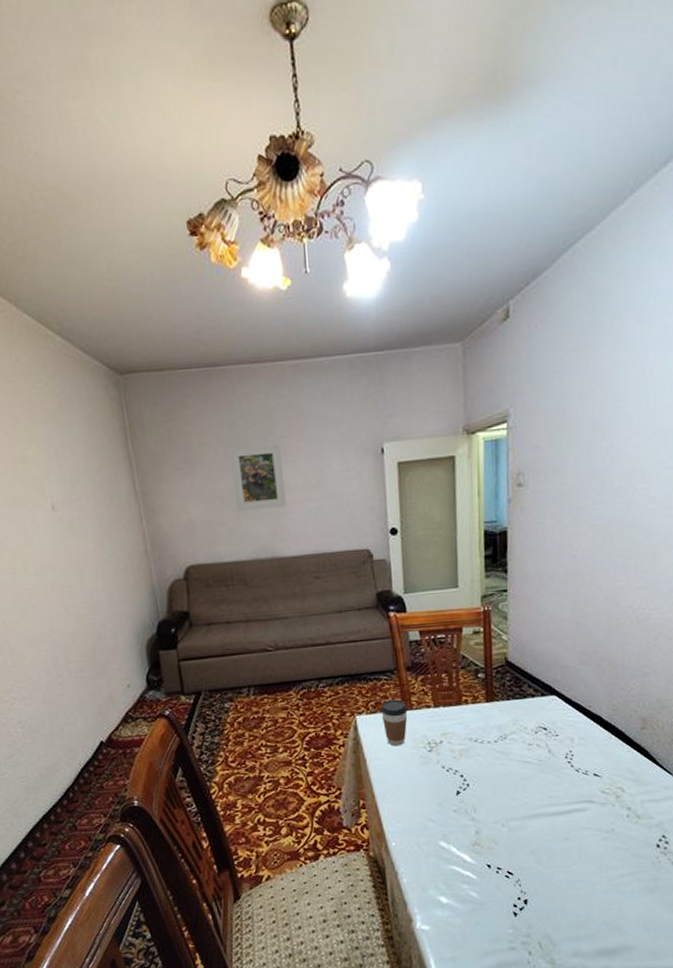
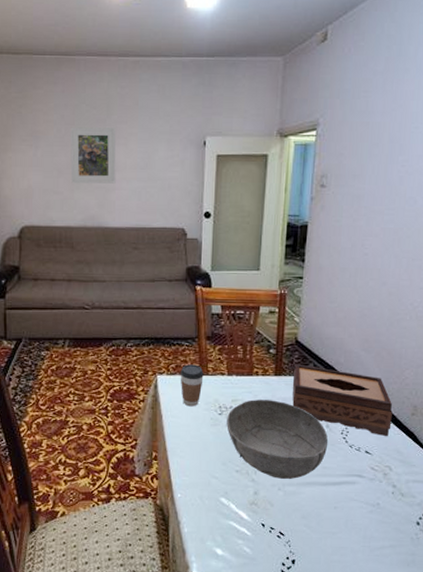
bowl: none [438,729,552,814] -> present [226,400,329,479]
tissue box: none [506,686,620,756] -> present [292,364,393,437]

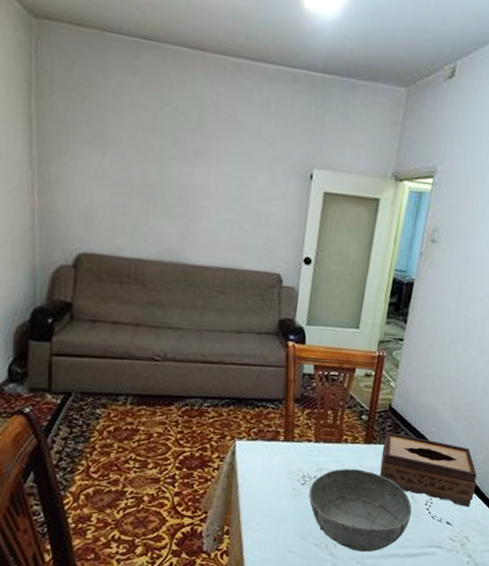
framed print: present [70,127,116,184] -> none [146,134,207,212]
coffee cup: present [180,364,204,407] -> none [262,429,289,476]

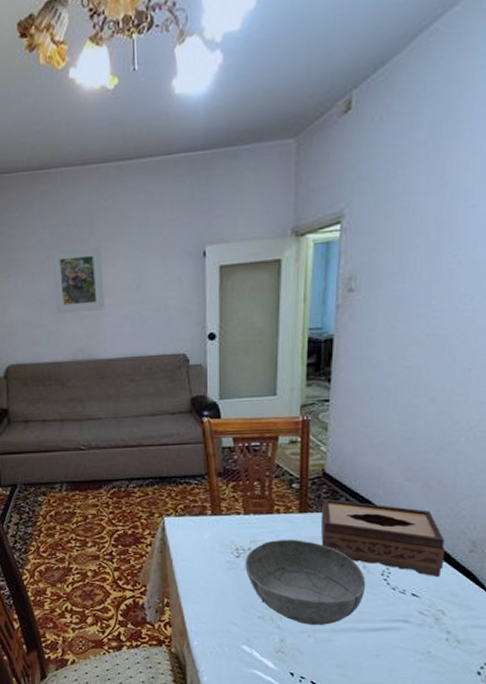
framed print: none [146,134,207,212] -> present [51,247,105,313]

